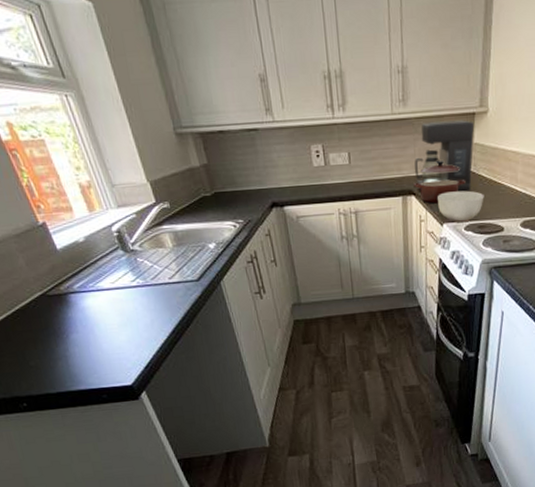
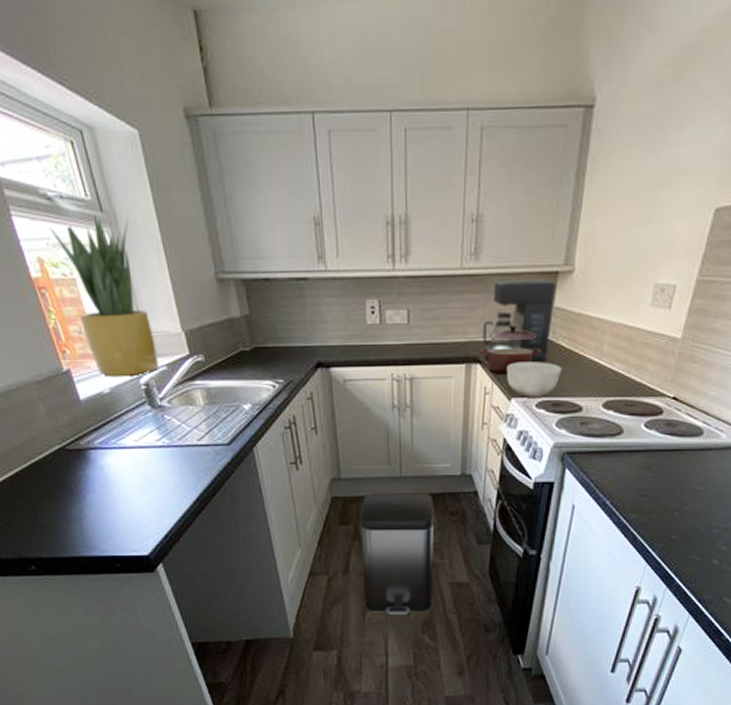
planter: none [13,79,129,227] -> present [47,213,160,377]
pedal bin: none [320,310,389,420] -> present [360,492,435,616]

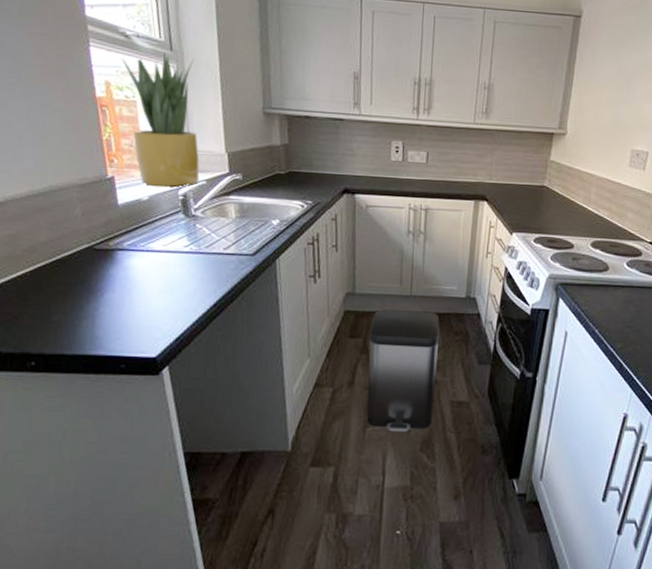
saucepan: present [480,325,541,375] -> none [487,172,539,212]
coffee maker: present [483,279,557,363] -> none [490,135,553,205]
bowl: present [507,361,562,399] -> none [509,202,556,235]

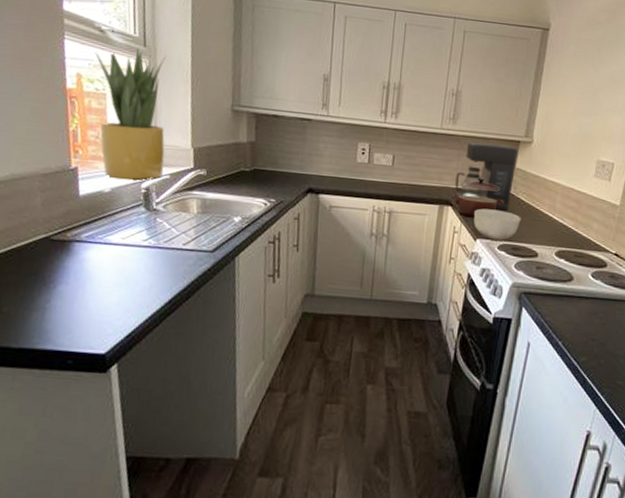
pedal bin: present [366,309,440,433] -> none [319,312,399,444]
saucepan: none [487,172,539,212] -> present [452,178,504,218]
coffee maker: none [490,135,553,205] -> present [455,141,519,212]
bowl: none [509,202,556,235] -> present [474,208,521,242]

